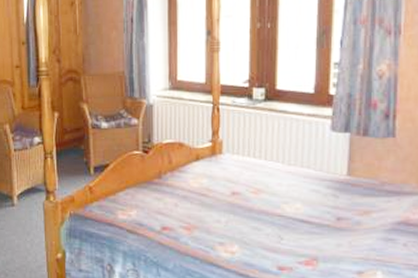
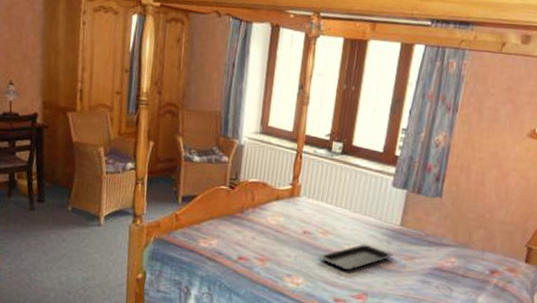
serving tray: none [252,201,344,234] -> present [318,244,394,271]

